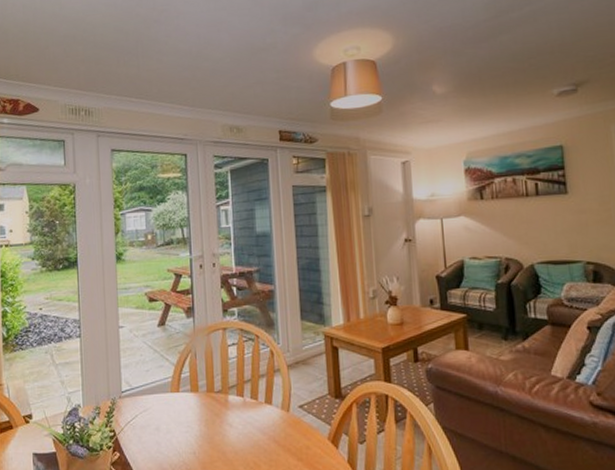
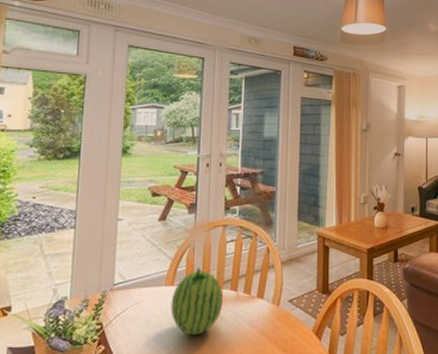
fruit: none [178,374,231,442] -> present [170,268,224,335]

